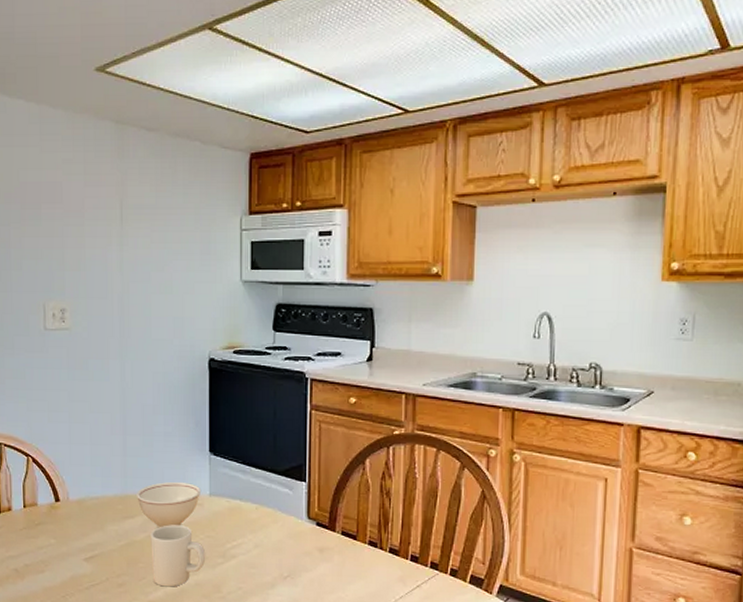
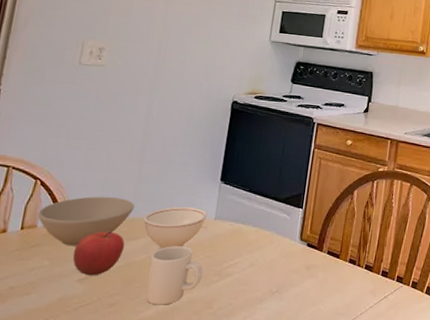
bowl: none [36,472,125,525] -> present [37,196,134,246]
fruit: none [75,508,123,555] -> present [72,230,125,276]

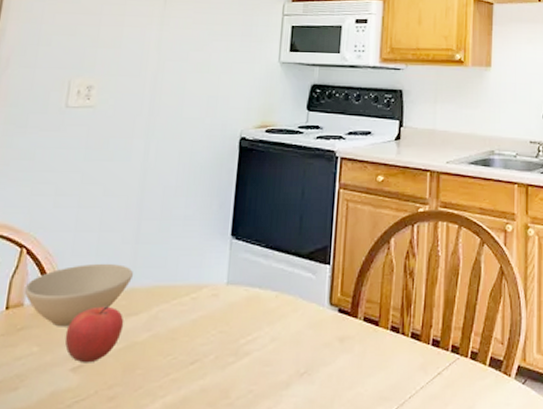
bowl: present [143,206,208,249] -> none [144,270,219,325]
mug: present [146,246,203,305] -> none [151,320,217,397]

